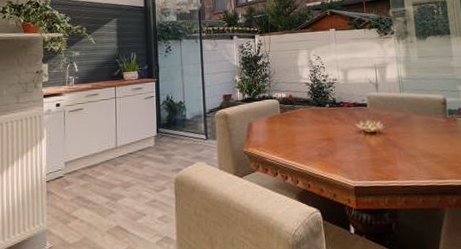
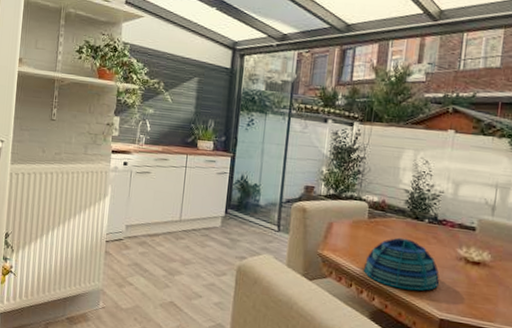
decorative bowl: none [285,123,348,168] -> present [364,237,439,291]

